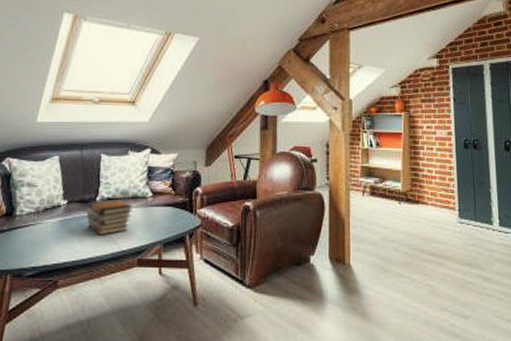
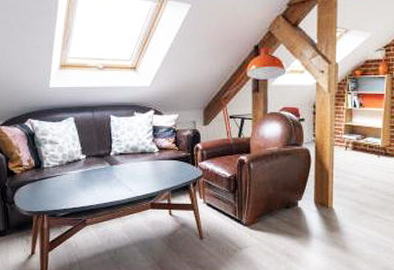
book stack: present [86,200,133,236] -> none [103,155,142,184]

